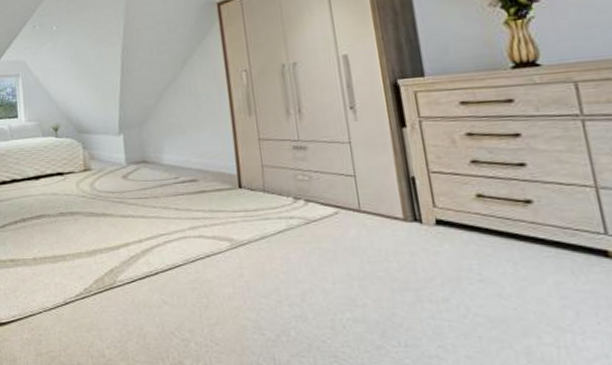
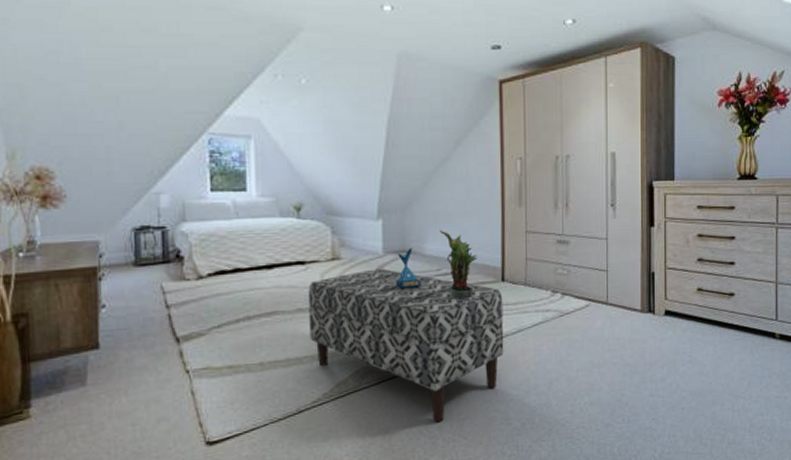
bench: none [67,177,249,325] -> present [308,268,504,423]
gift bag: none [138,158,163,196] -> present [395,247,422,289]
potted plant: none [174,141,212,206] -> present [440,229,477,300]

